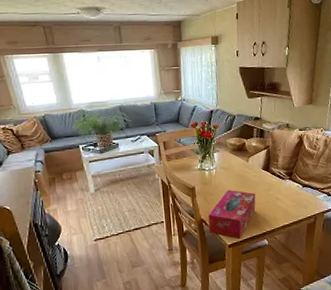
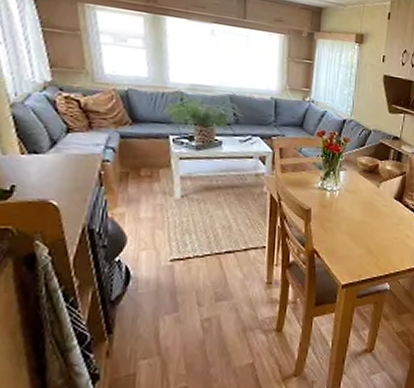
tissue box: present [208,189,256,240] -> none [320,217,383,280]

